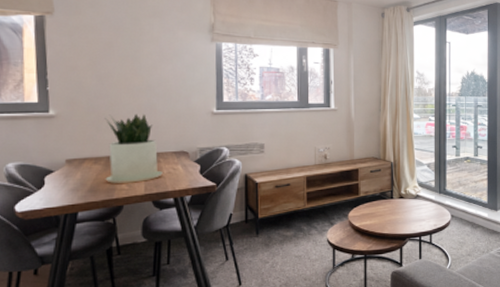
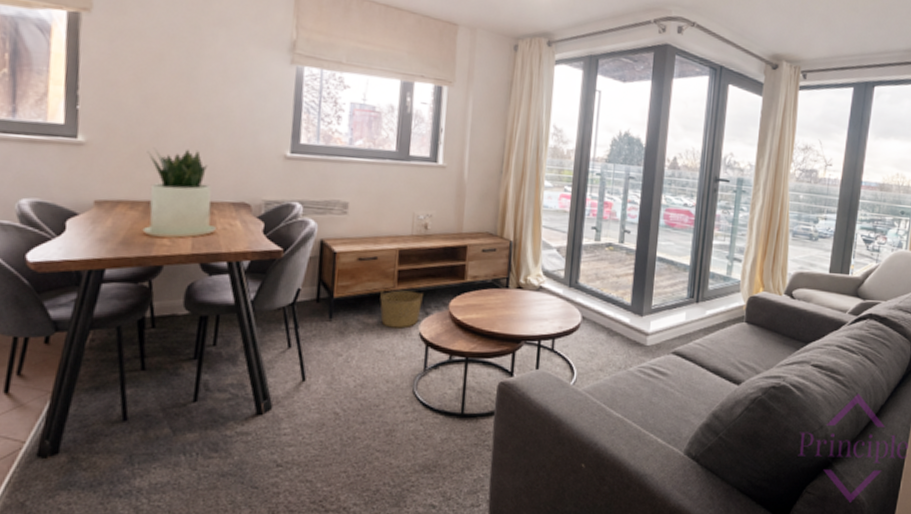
basket: none [295,207,327,238] -> present [380,290,423,329]

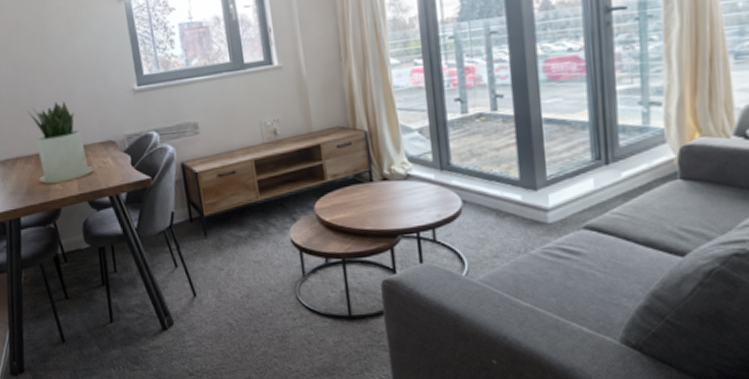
basket: present [380,290,423,329] -> none [245,199,288,238]

